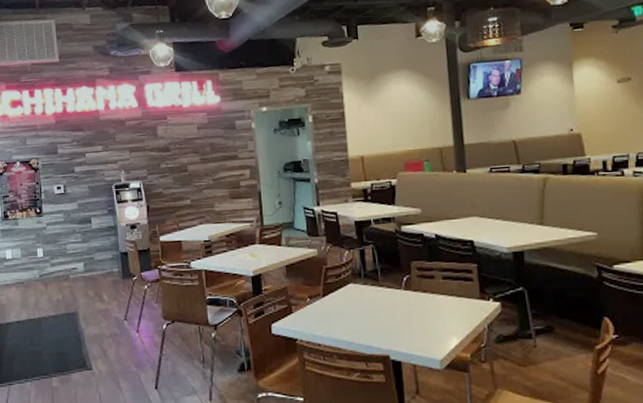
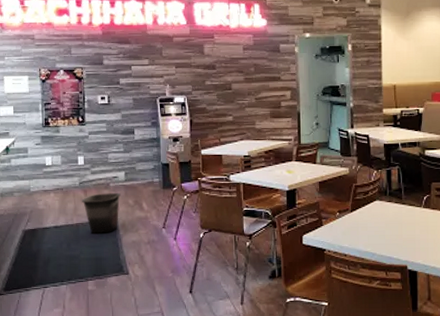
waste bin: none [42,285,81,328] -> present [81,193,121,234]

